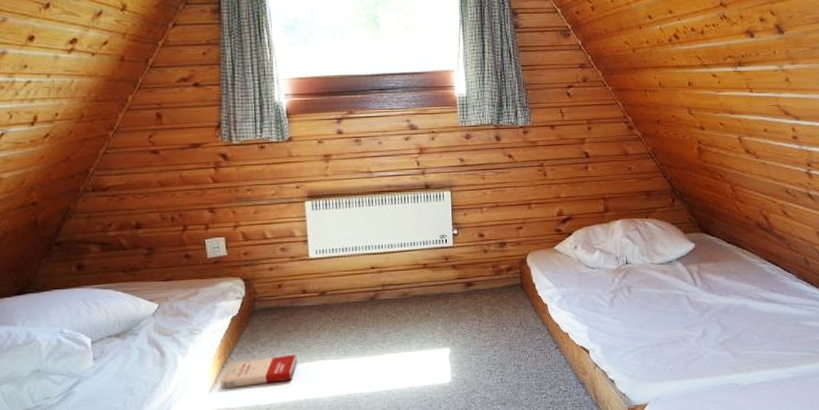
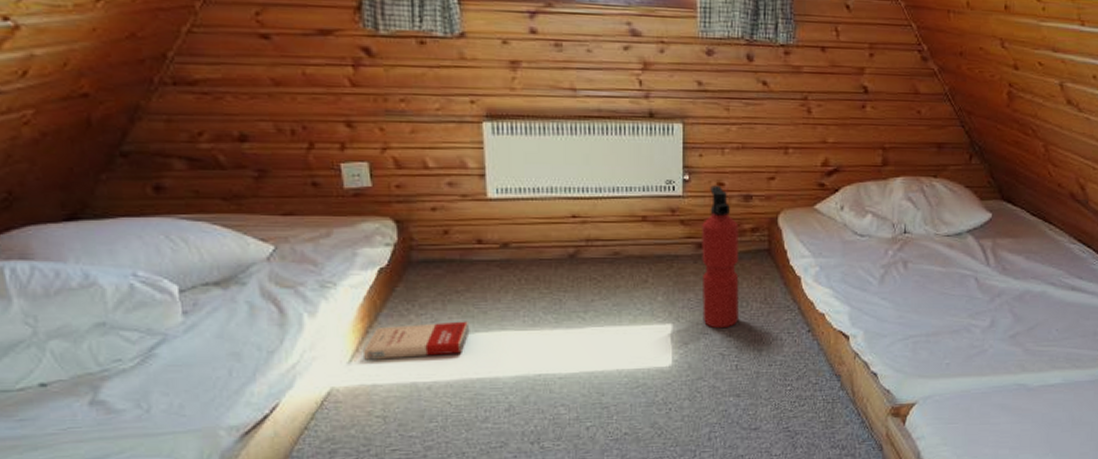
fire extinguisher: none [469,236,501,350] -> present [702,185,739,329]

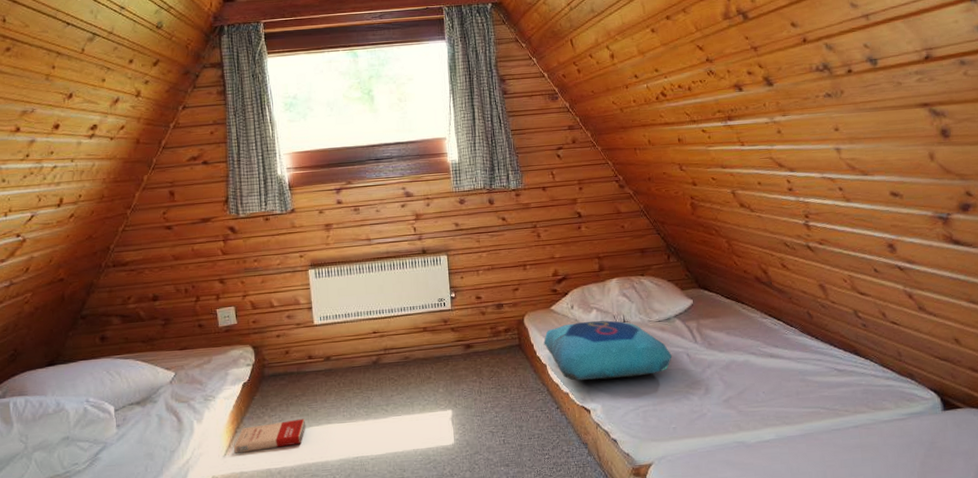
fire extinguisher: present [702,185,739,329] -> none [467,299,502,411]
cushion: none [800,228,957,301] -> present [544,320,672,381]

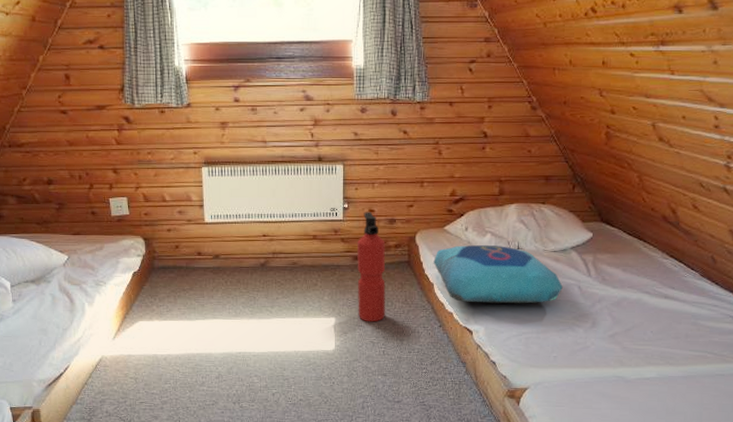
book: present [234,418,306,454] -> none [123,311,192,338]
fire extinguisher: none [467,299,502,411] -> present [357,212,386,322]

